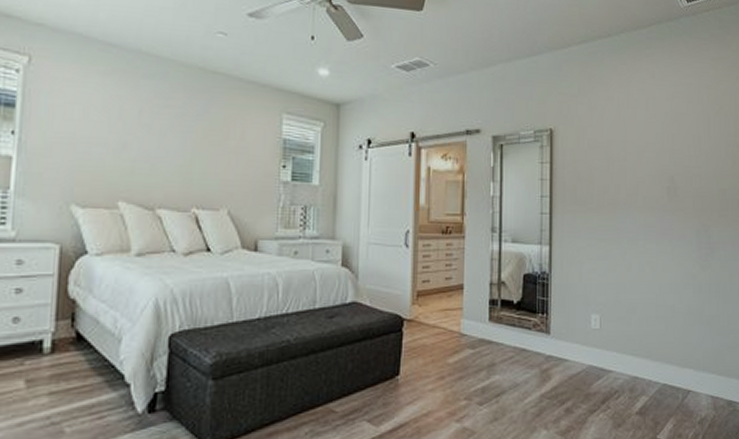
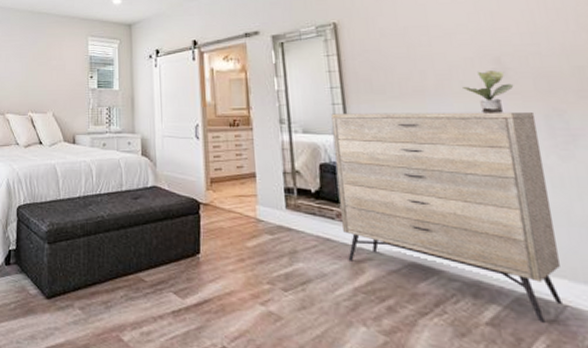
dresser: none [538,223,691,407] -> present [331,111,563,323]
potted plant: none [645,188,680,227] -> present [462,70,514,113]

